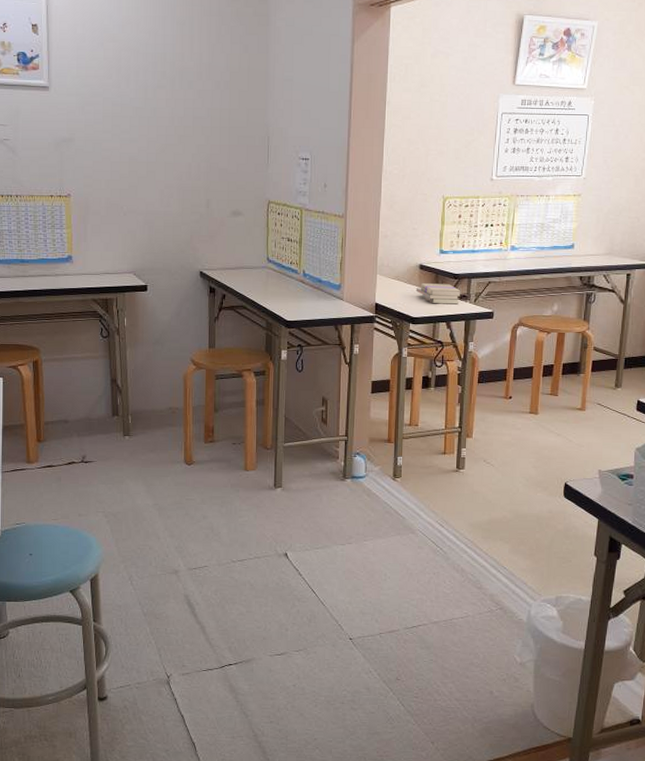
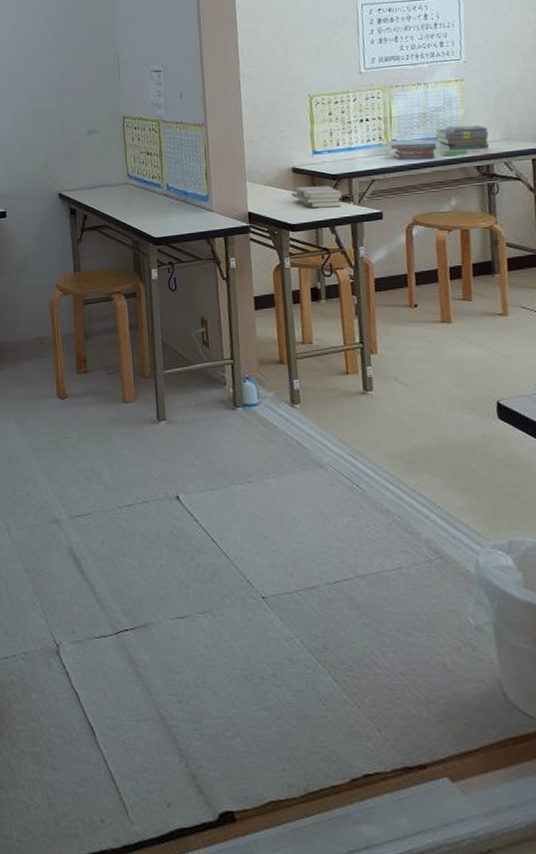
books: none [504,246,549,266] -> present [385,139,437,160]
books: none [545,238,594,266] -> present [433,125,490,157]

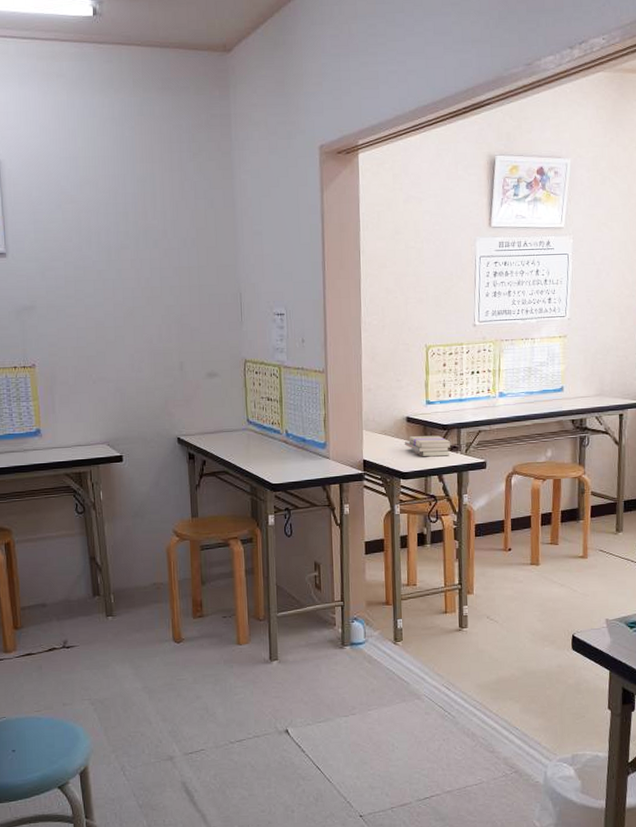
books: present [385,139,437,160] -> none [493,393,539,412]
books: present [433,125,490,157] -> none [535,380,584,410]

